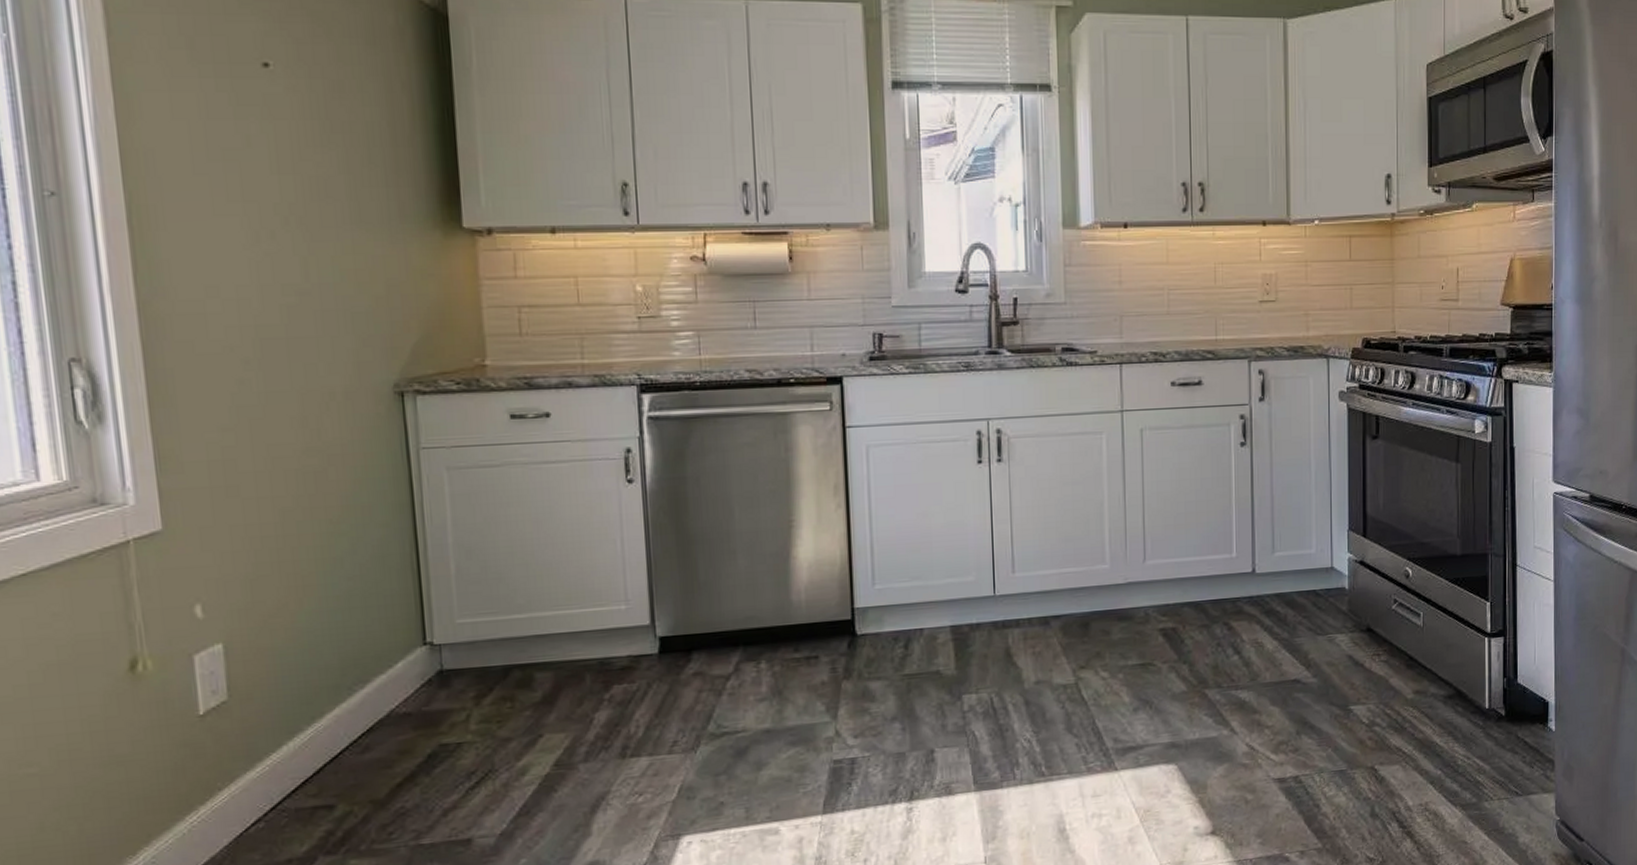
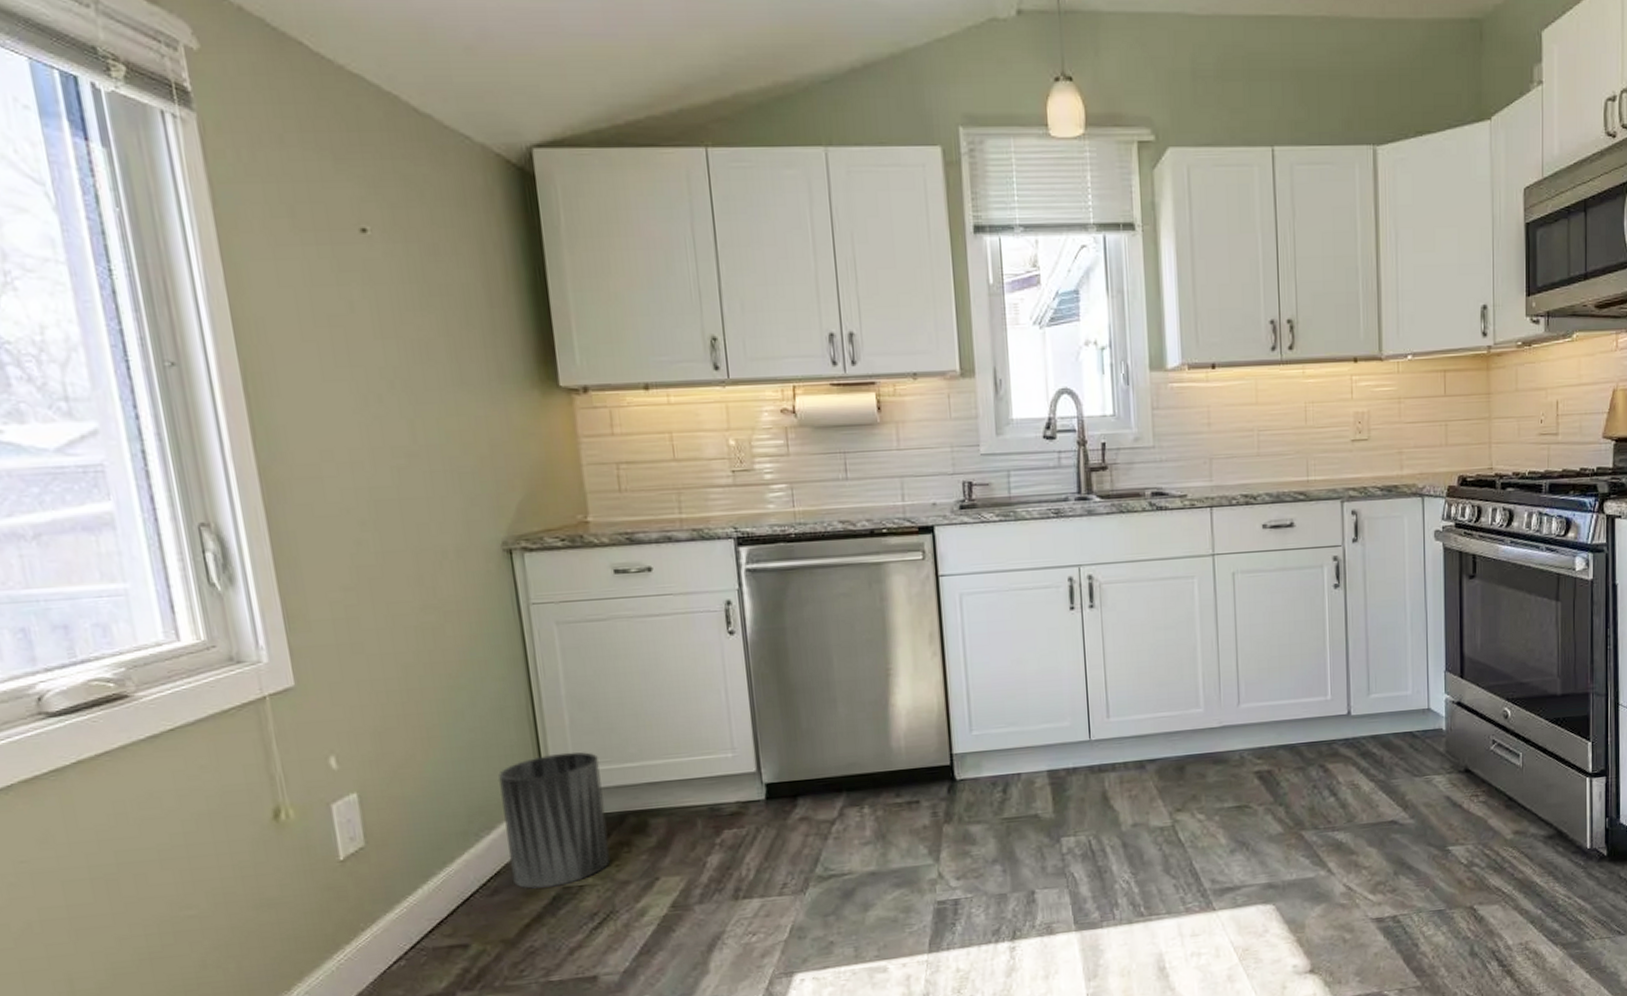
trash can: none [376,602,492,746] -> present [498,752,611,889]

